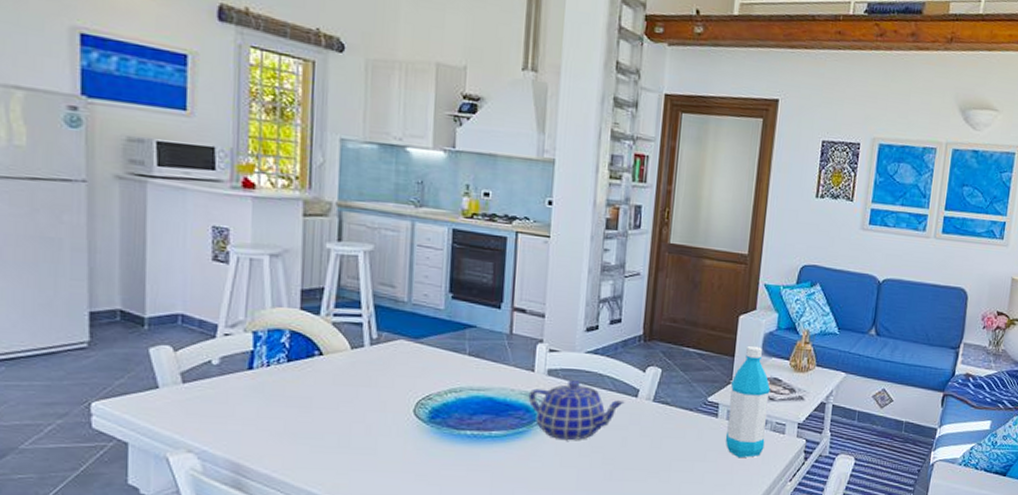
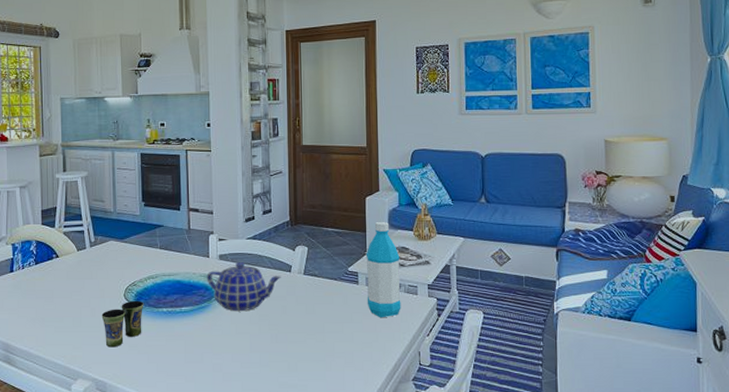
cup: none [379,418,441,476] -> present [101,300,144,348]

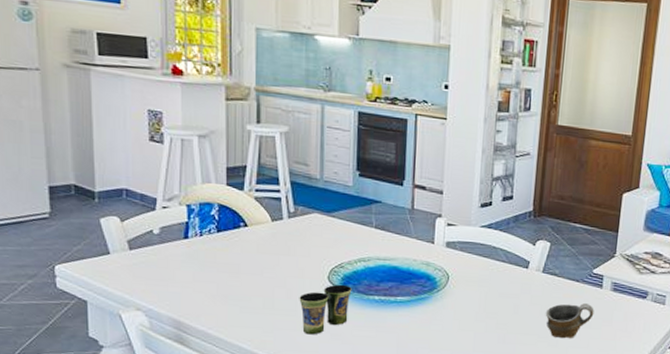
teapot: present [206,262,281,312] -> none [429,252,517,307]
cup: none [310,300,354,334] -> present [545,303,594,339]
water bottle: present [366,221,401,318] -> none [609,222,652,326]

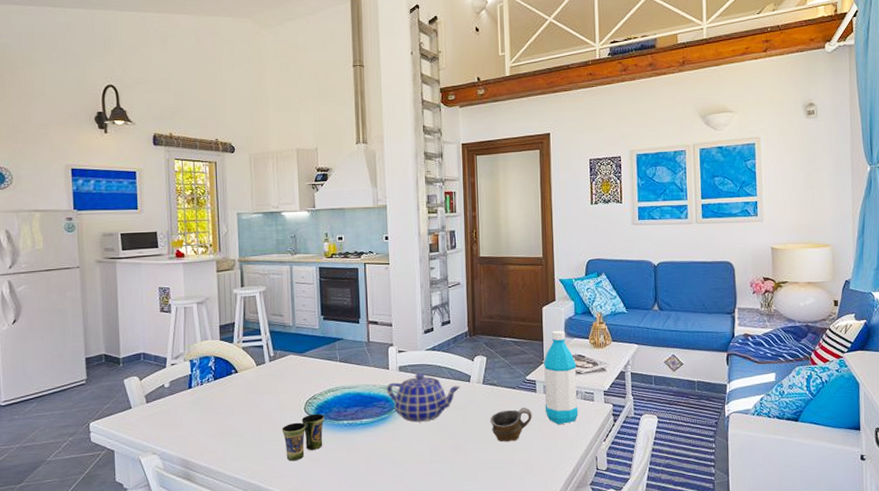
teapot: none [429,252,517,307] -> present [386,373,461,422]
water bottle: none [609,222,652,326] -> present [543,330,578,425]

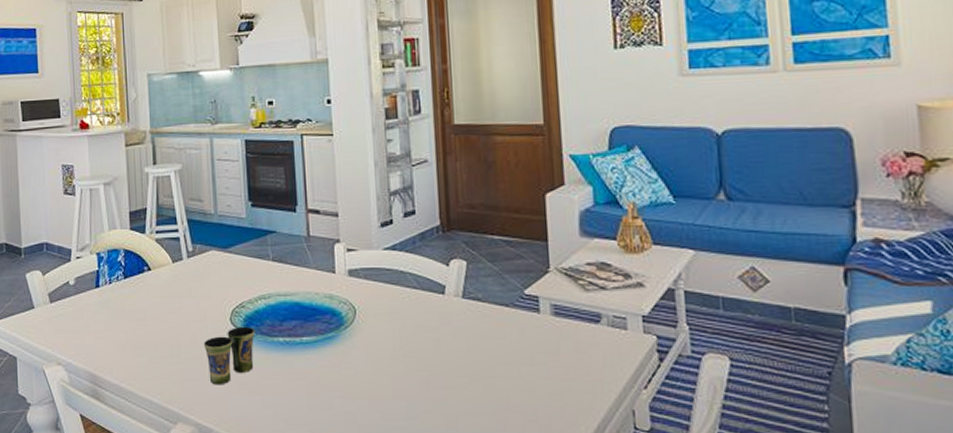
teapot: present [386,373,461,422] -> none [333,280,432,345]
cup: present [490,408,532,442] -> none [473,334,535,380]
water bottle: present [543,330,578,425] -> none [548,226,604,361]

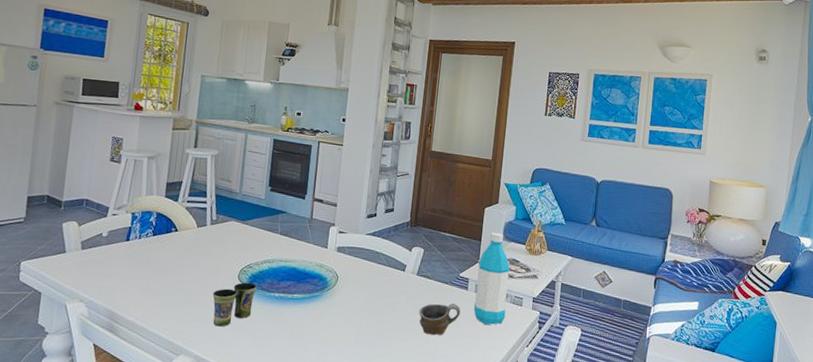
cup: none [473,334,535,380] -> present [418,303,461,336]
water bottle: none [548,226,604,361] -> present [473,232,510,325]

